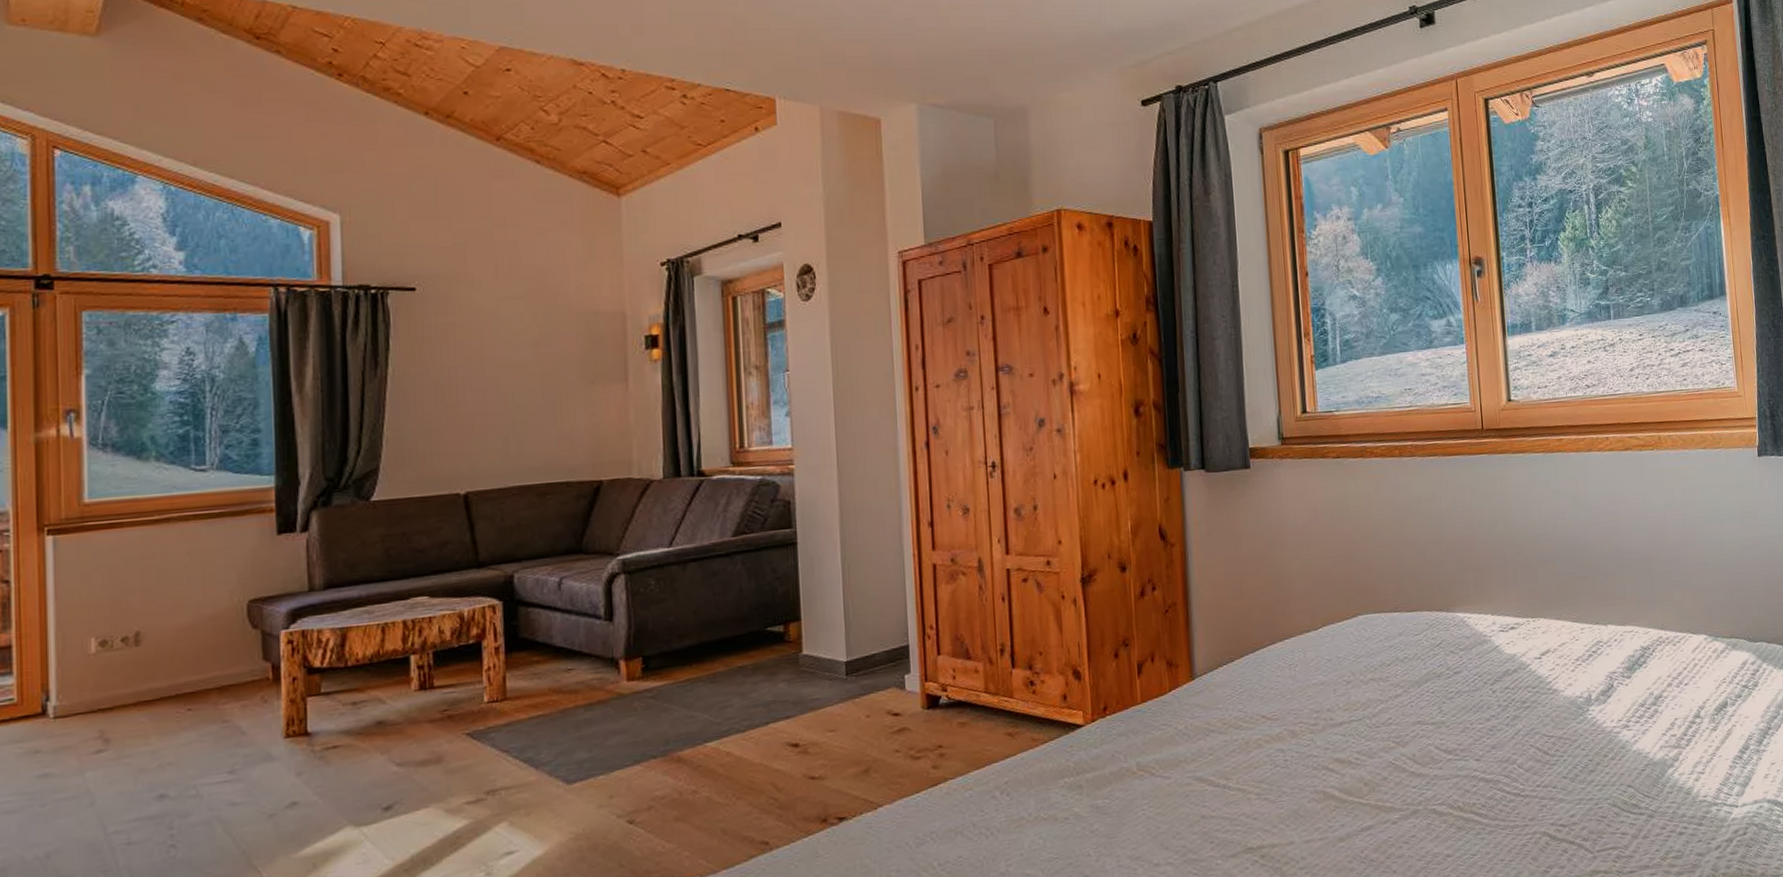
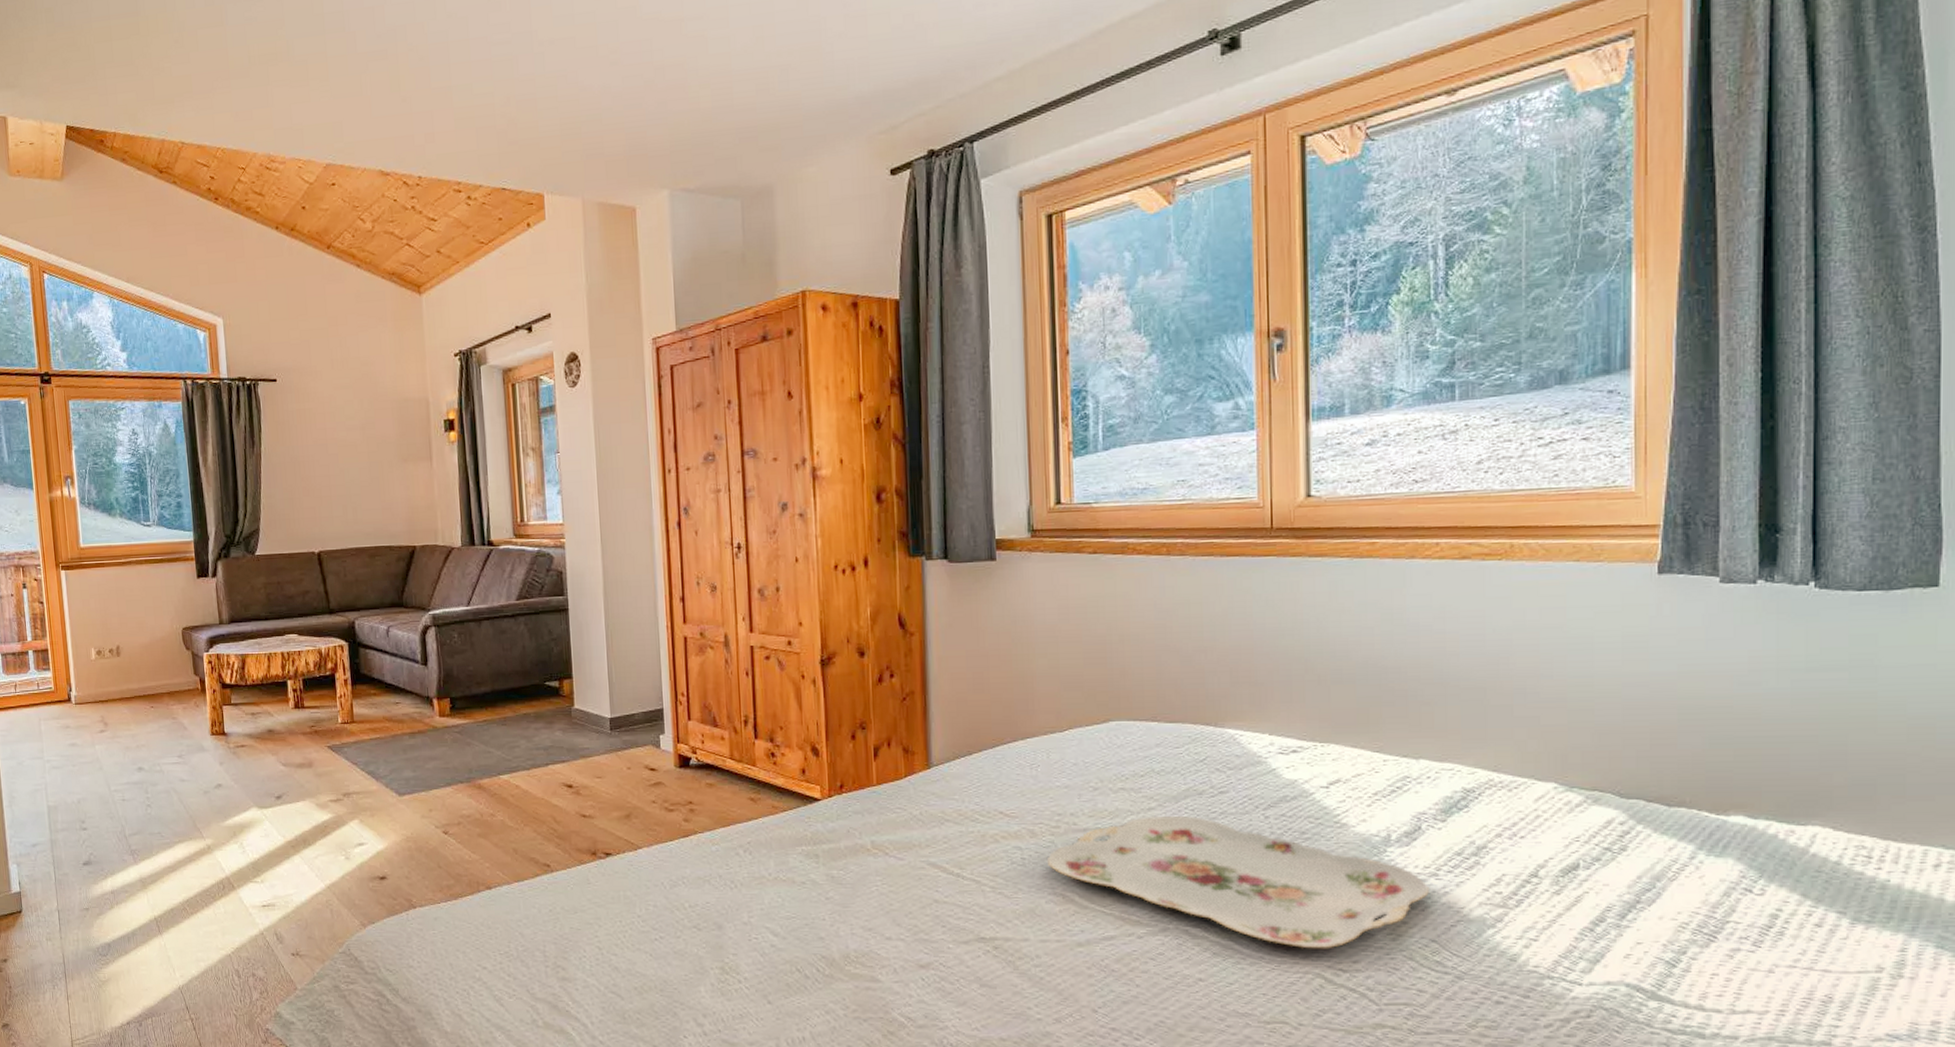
serving tray: none [1308,698,1623,810] -> present [1048,816,1429,949]

